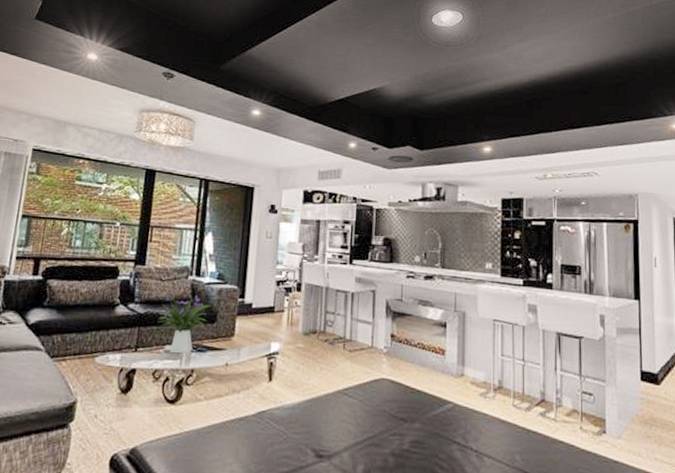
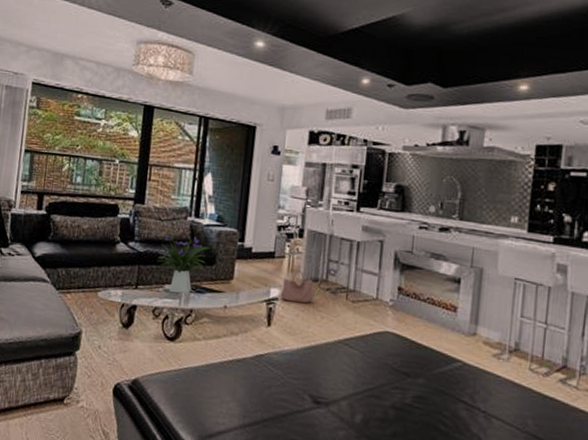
handbag: none [280,323,314,356] -> present [280,270,315,304]

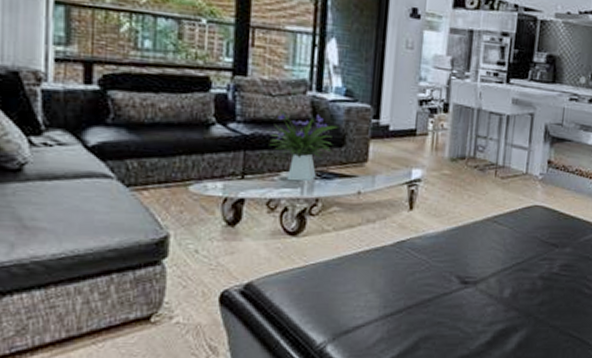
handbag: present [280,270,315,304] -> none [423,147,462,183]

